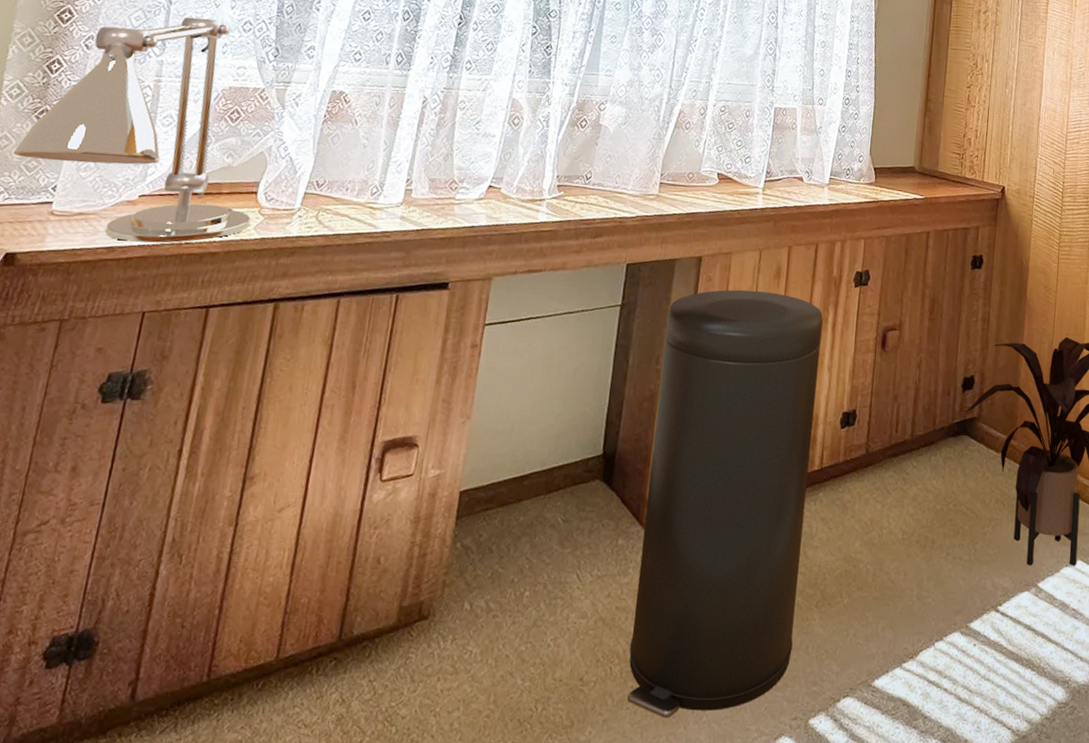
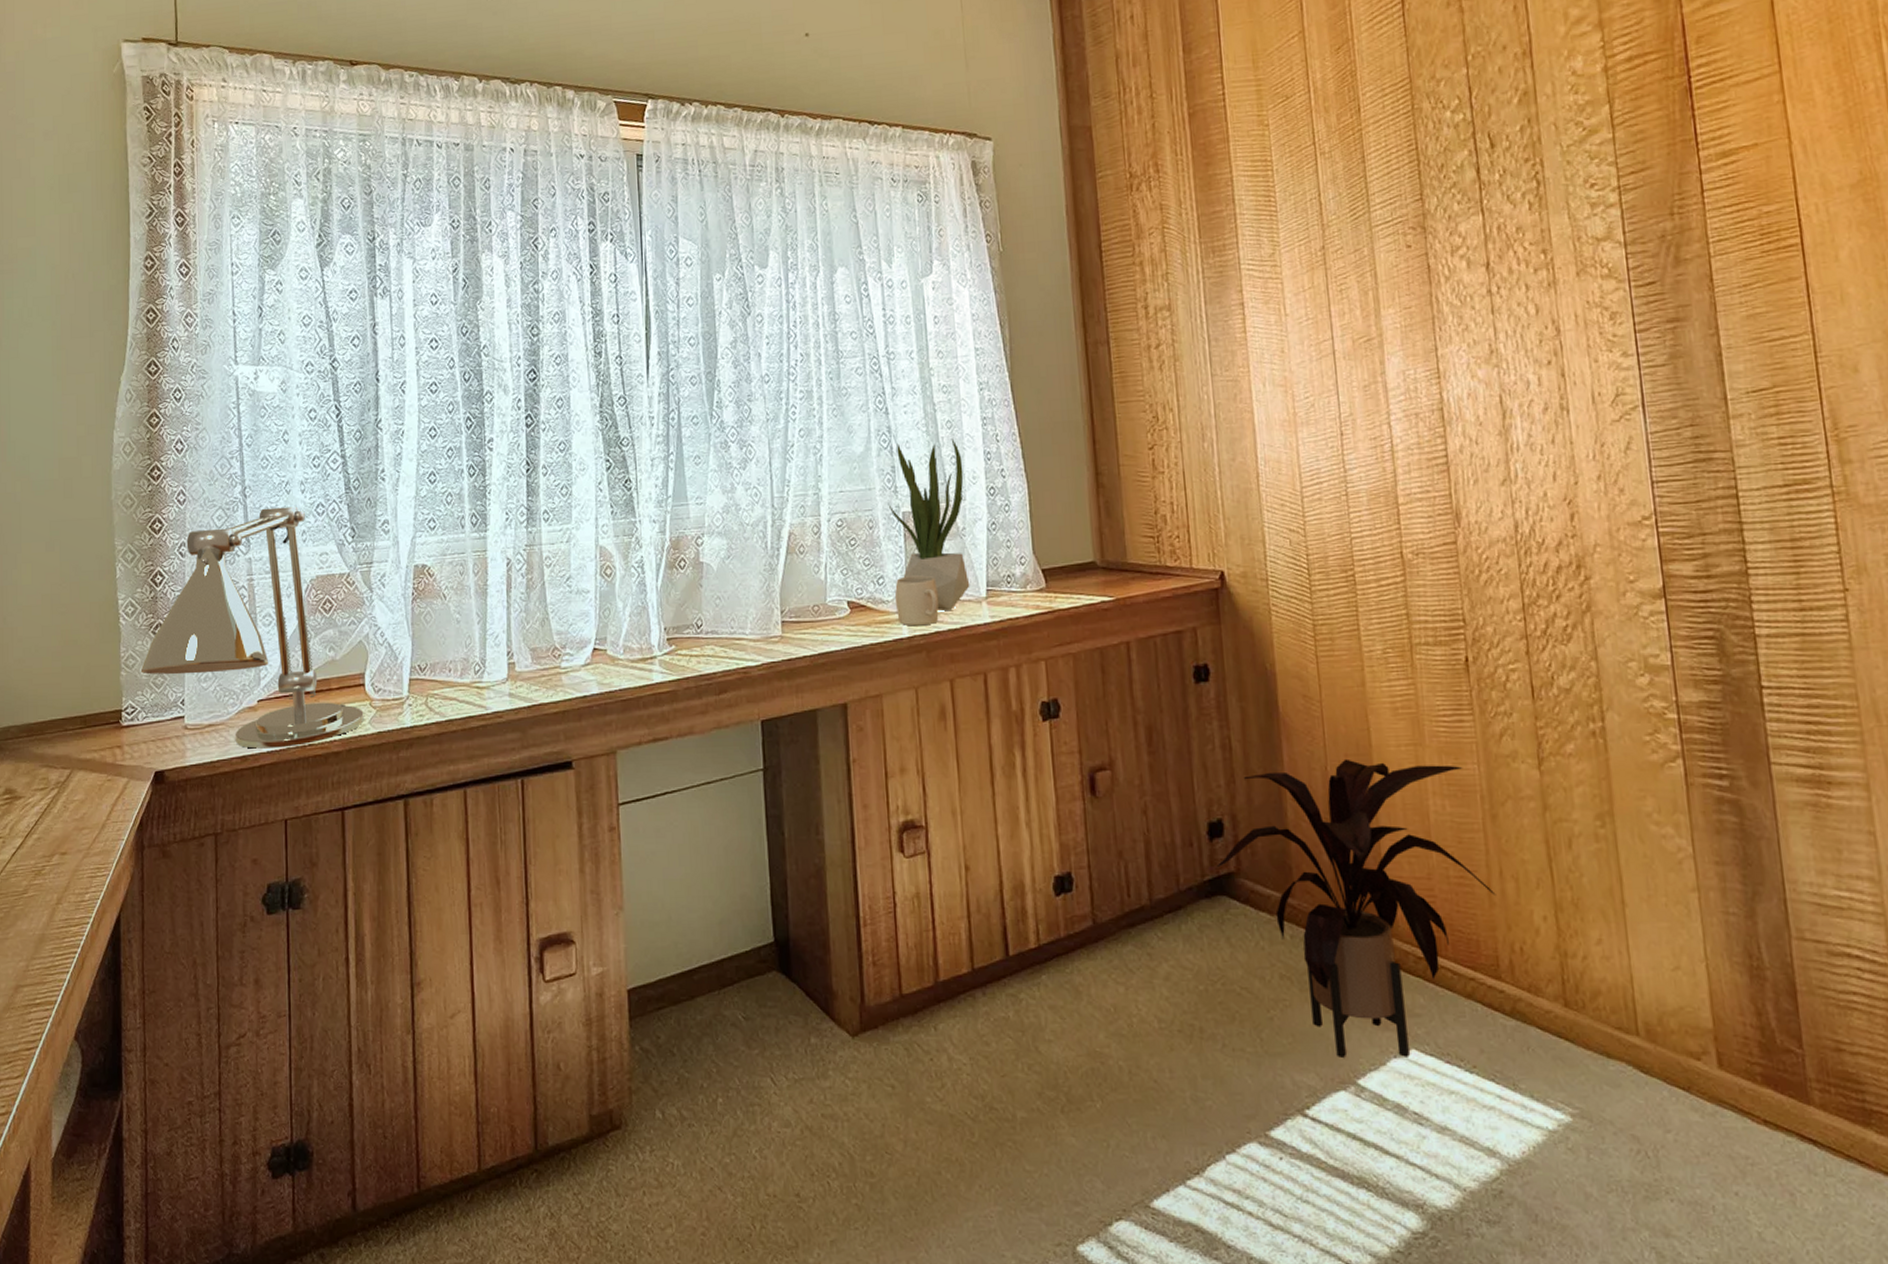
pedal bin: present [627,289,823,718] -> none [818,737,1041,1240]
mug: none [756,159,792,201] -> present [895,575,939,626]
potted plant: none [764,53,829,192] -> present [888,438,970,612]

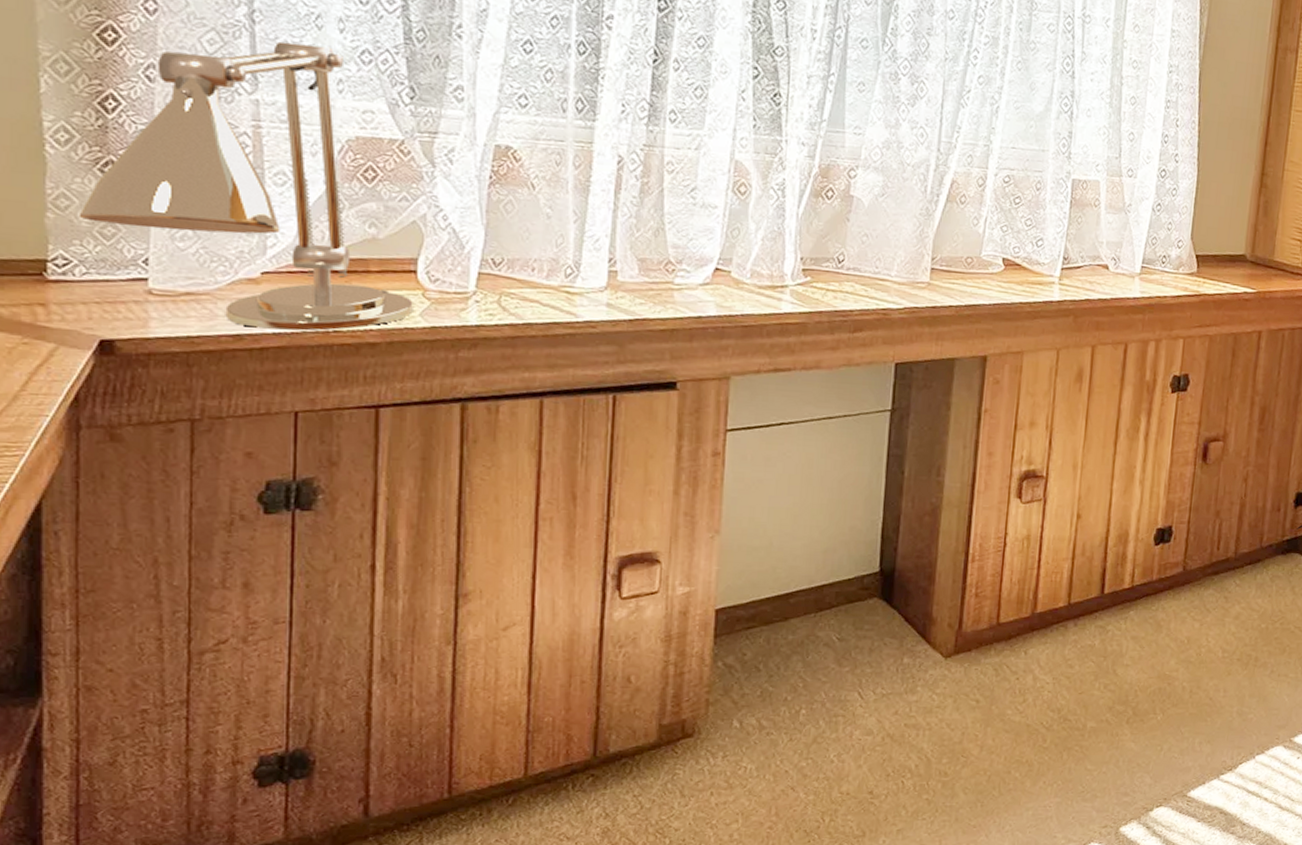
potted plant: present [888,438,970,612] -> none [1059,110,1140,282]
mug: present [895,575,939,626] -> none [1050,242,1095,292]

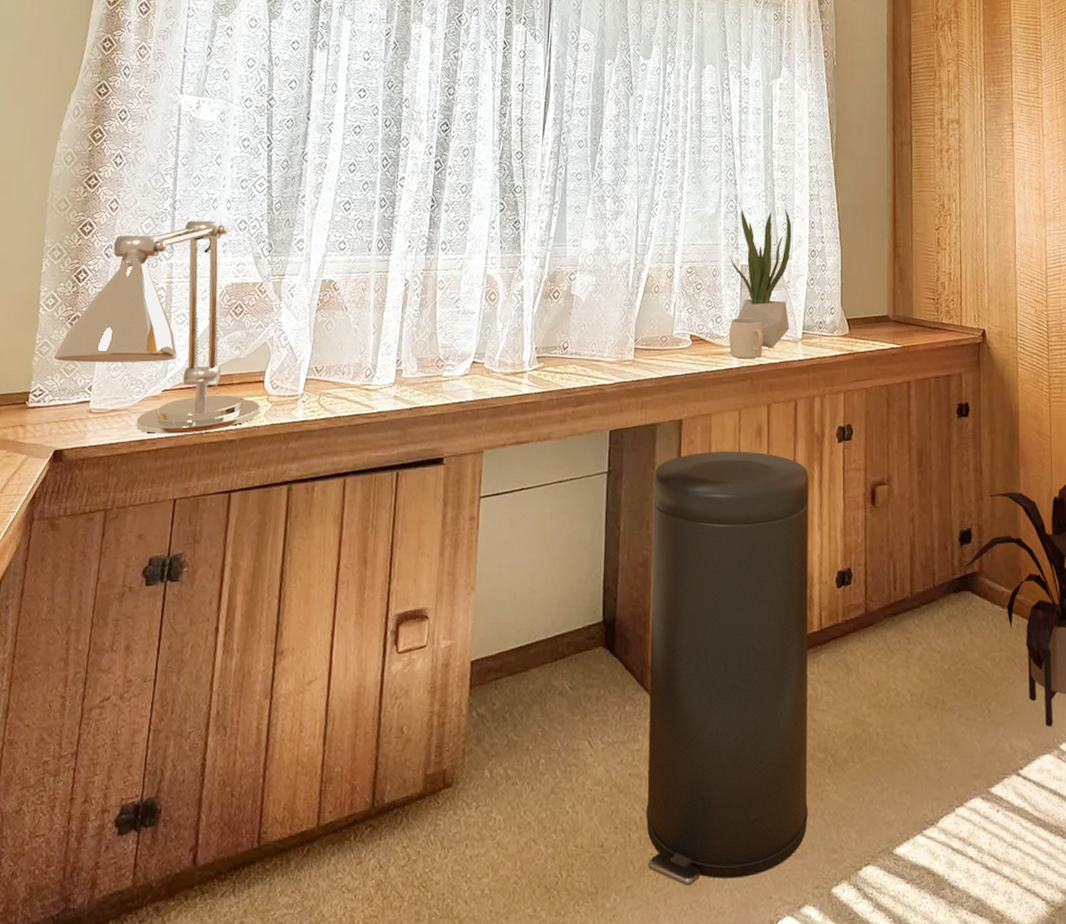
pedal bin: none [922,394,1134,827] -> present [646,451,809,885]
mug: none [1050,242,1095,292] -> present [729,317,764,359]
potted plant: none [1059,110,1140,282] -> present [730,209,792,348]

